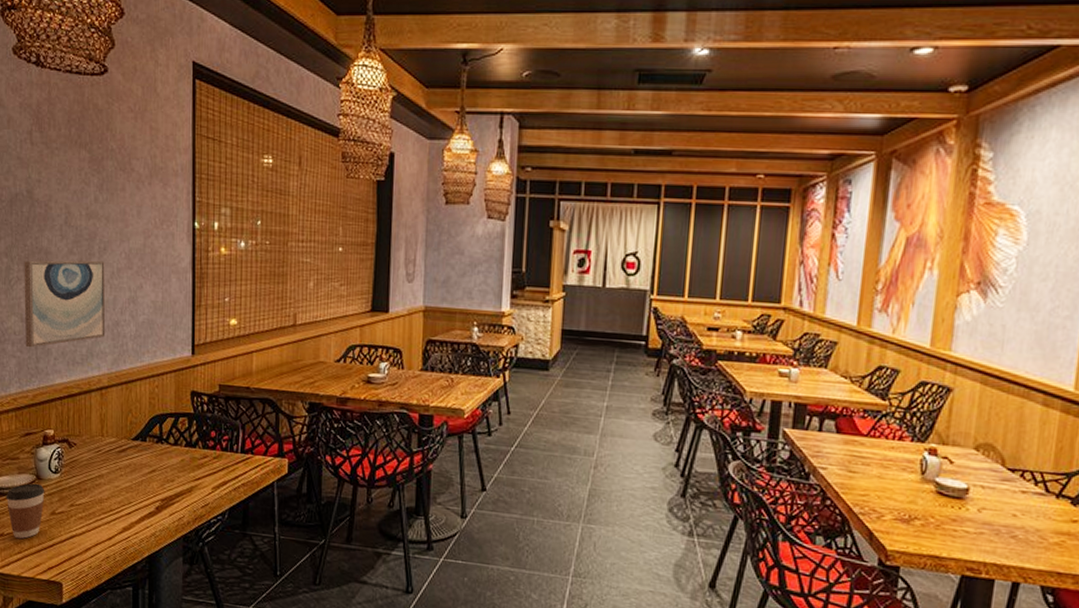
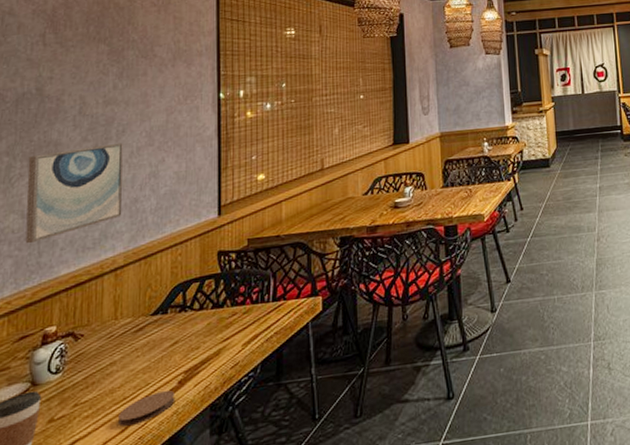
coaster: none [105,512,153,536] -> present [117,390,175,427]

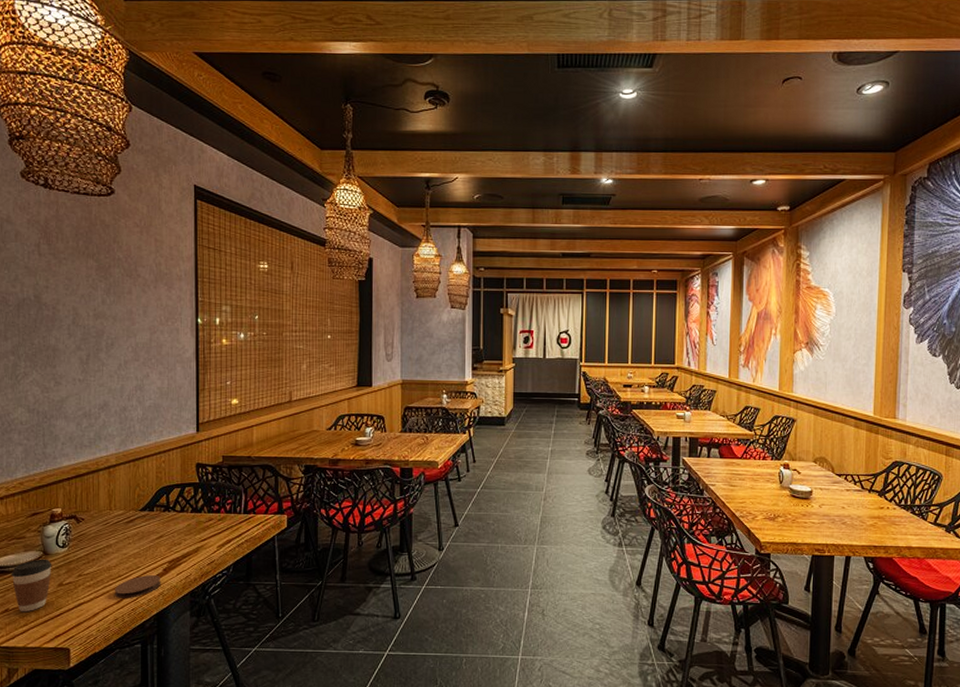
wall art: present [25,142,123,244] -> none [31,354,113,436]

